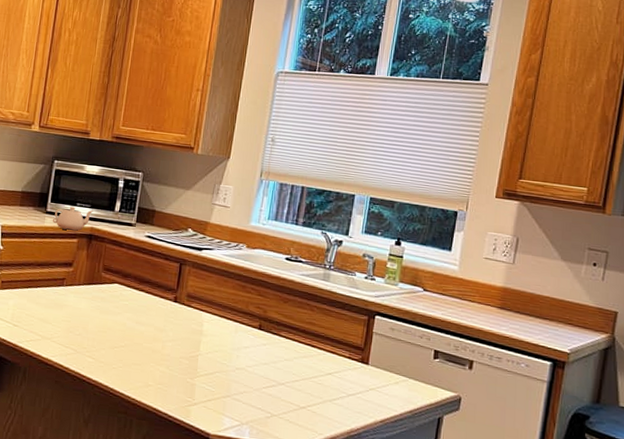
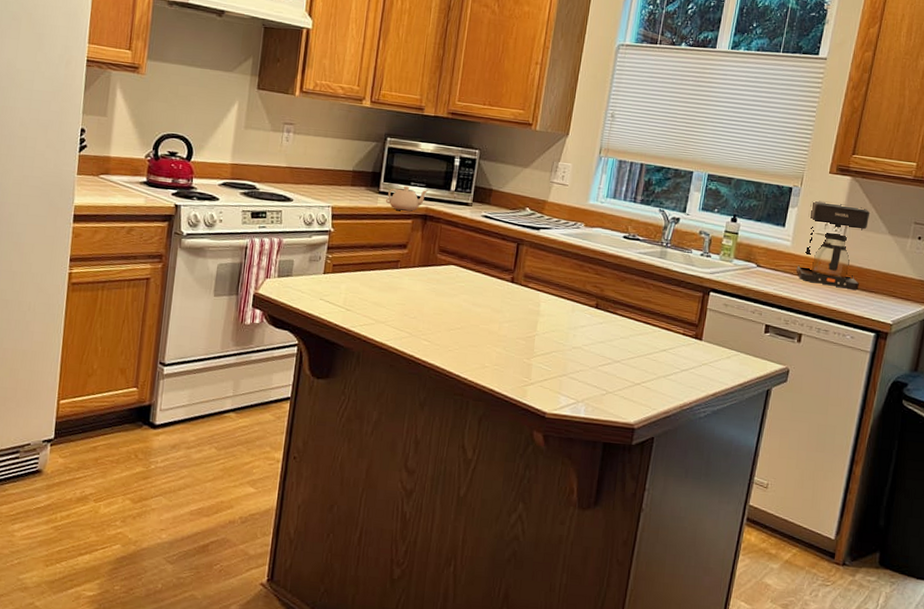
coffee maker: none [464,224,540,316] -> present [796,200,870,290]

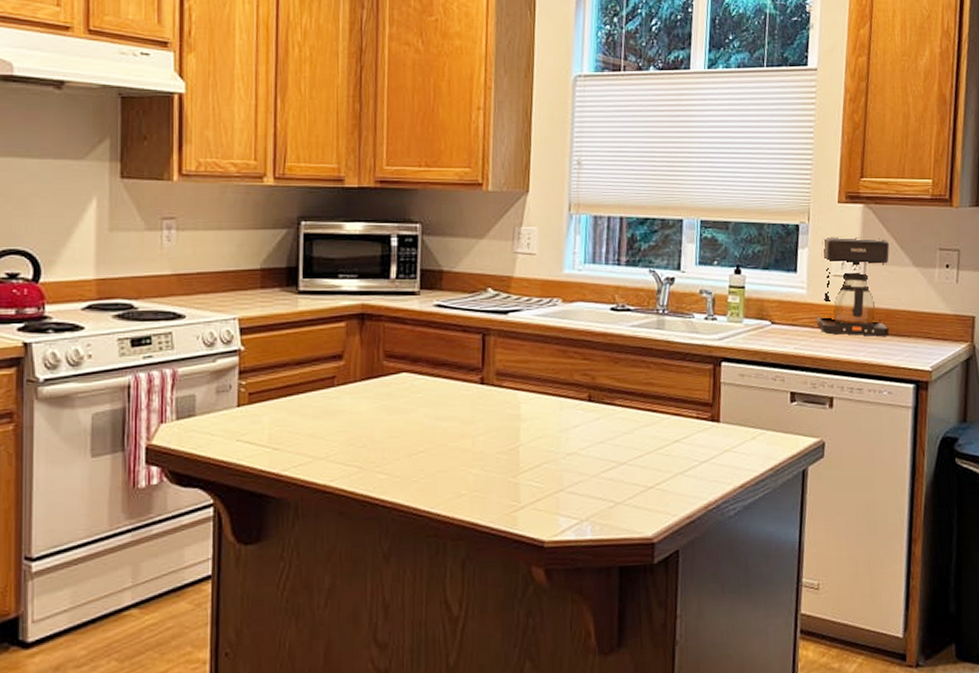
teapot: present [385,185,429,212] -> none [307,279,363,313]

